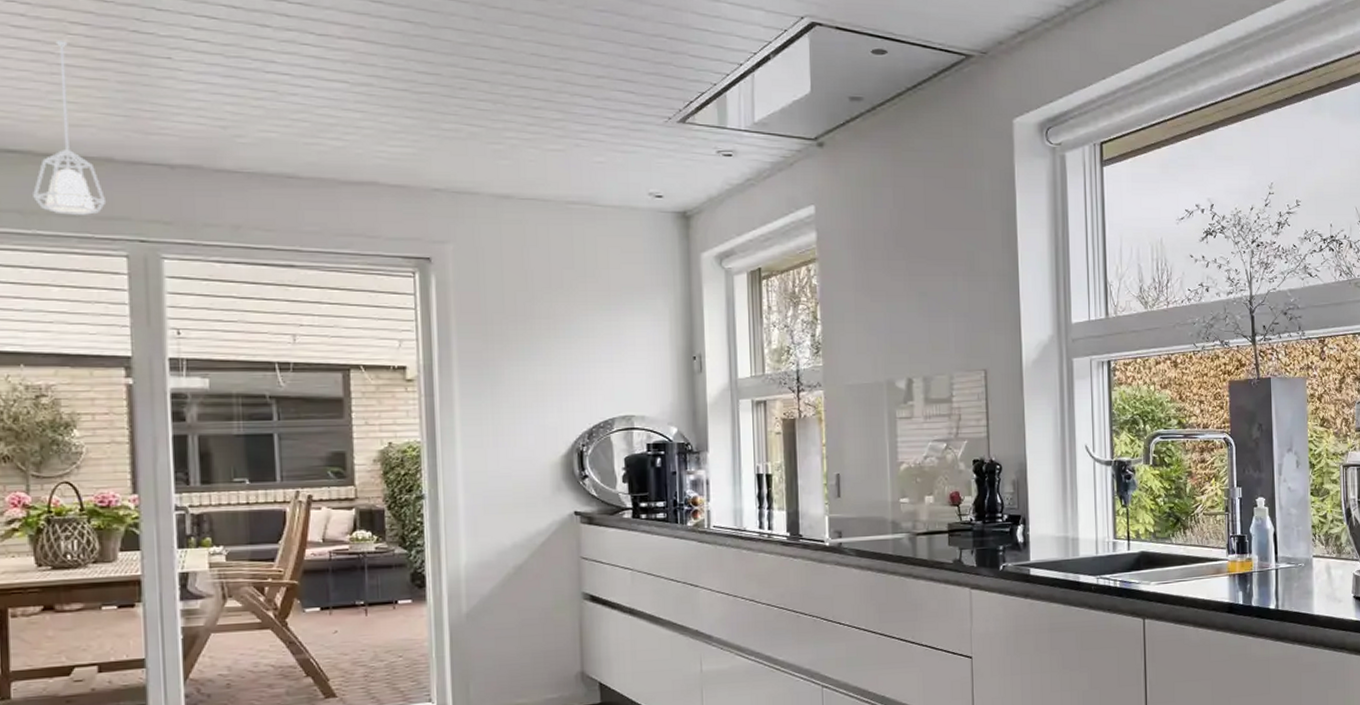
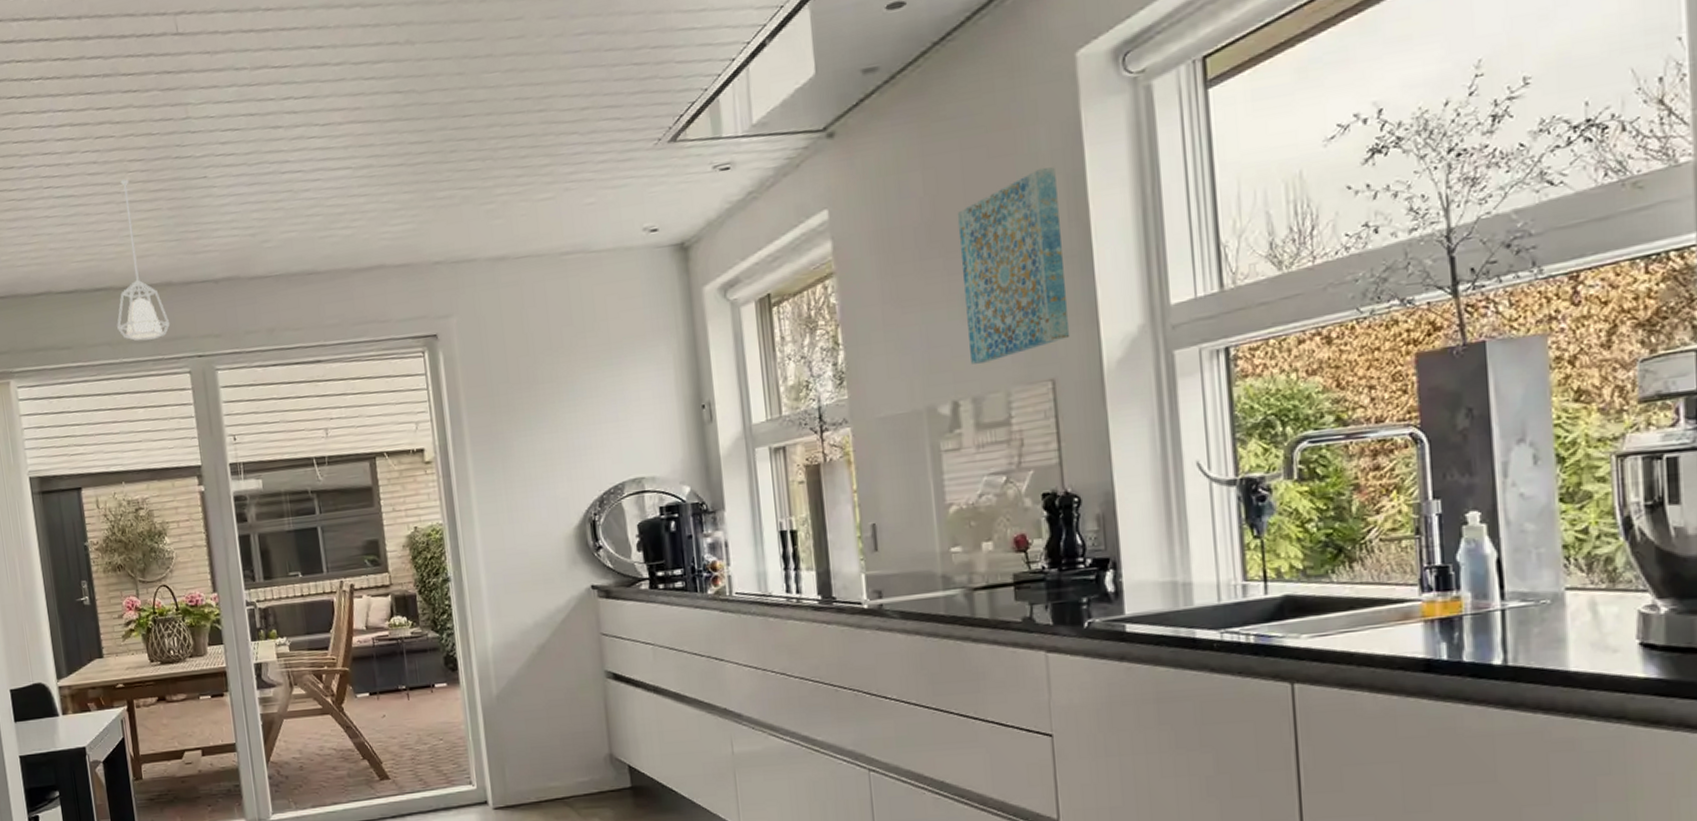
wall art: none [919,202,1000,350] -> present [957,167,1070,364]

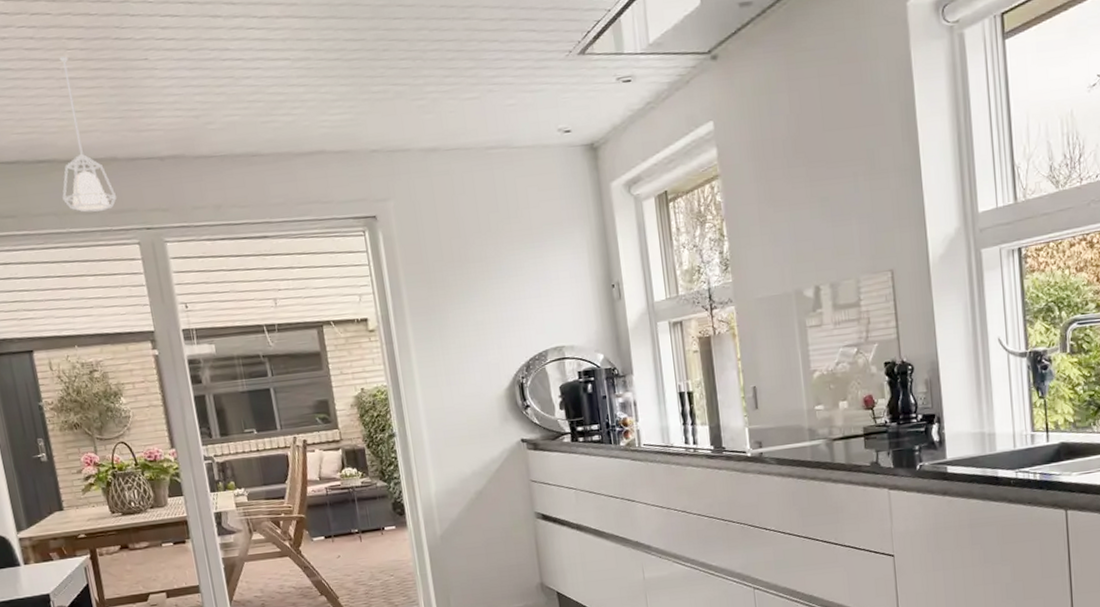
wall art: present [957,167,1070,364] -> none [816,95,905,256]

